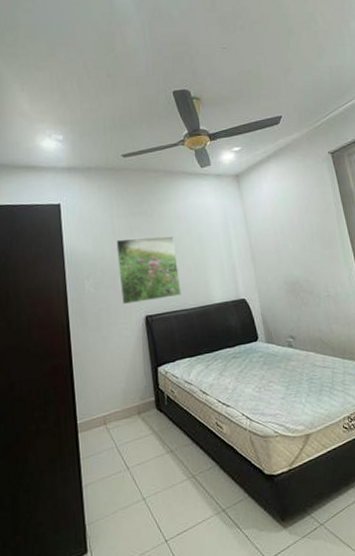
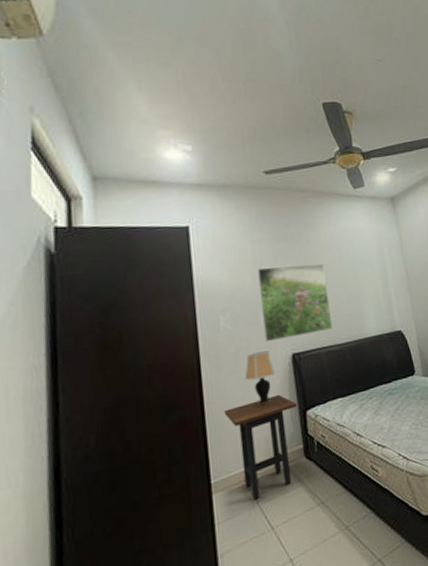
side table: none [88,351,150,442] -> present [224,394,298,501]
table lamp: none [105,312,131,362] -> present [245,351,276,408]

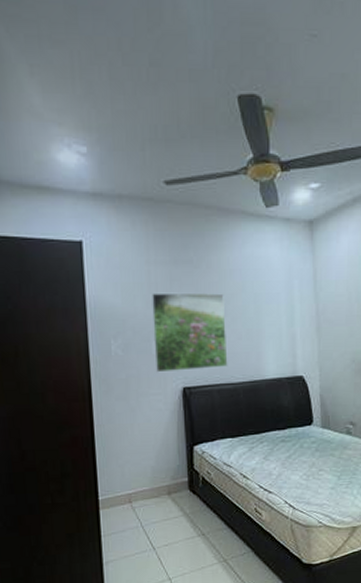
side table: present [224,394,298,501] -> none [112,426,185,522]
table lamp: present [245,351,276,408] -> none [134,381,165,436]

